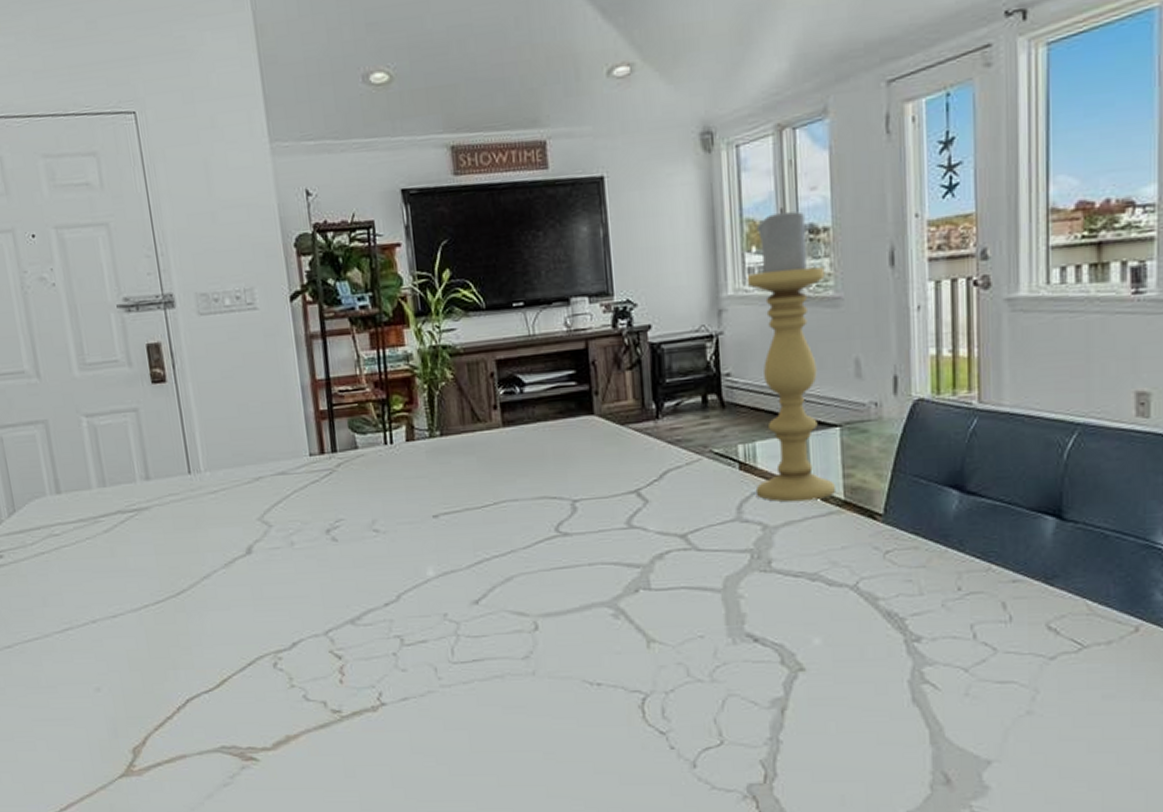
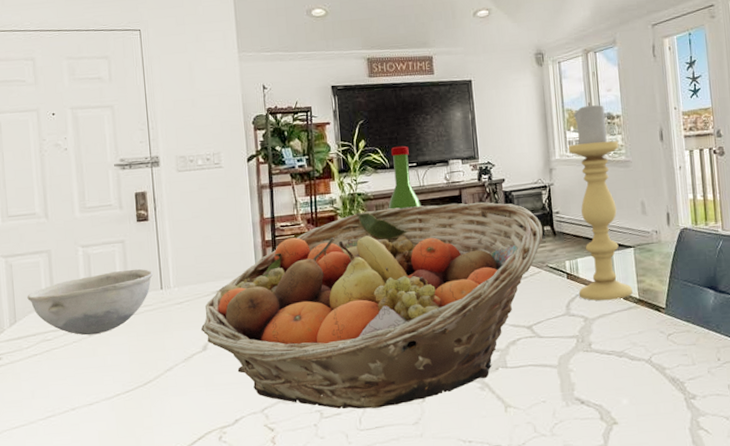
bowl: none [25,446,178,531] -> present [27,268,154,336]
fruit basket: none [242,358,707,637] -> present [200,201,544,409]
wine bottle: none [484,277,532,369] -> present [388,146,422,210]

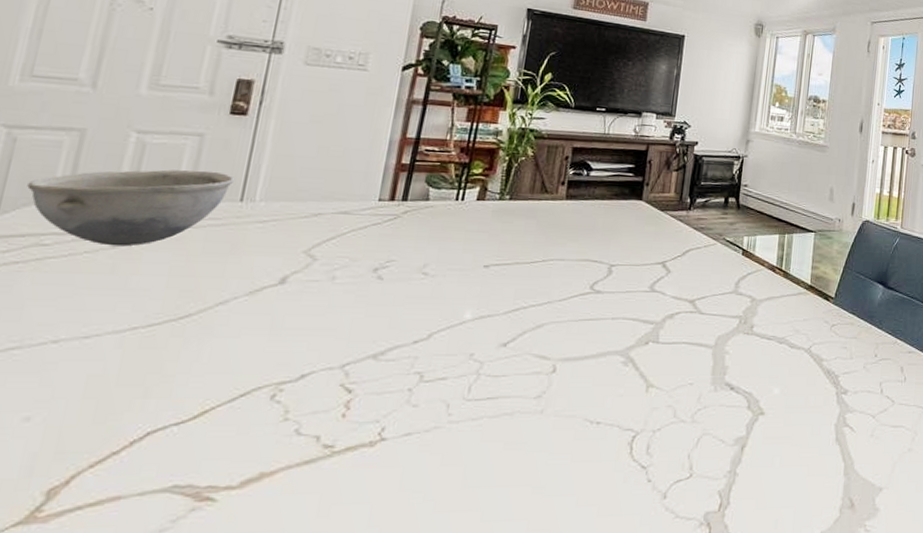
fruit basket: present [200,201,544,409] -> none [283,150,728,375]
wine bottle: present [388,146,422,210] -> none [562,86,602,156]
candle holder: present [568,102,634,301] -> none [751,82,820,284]

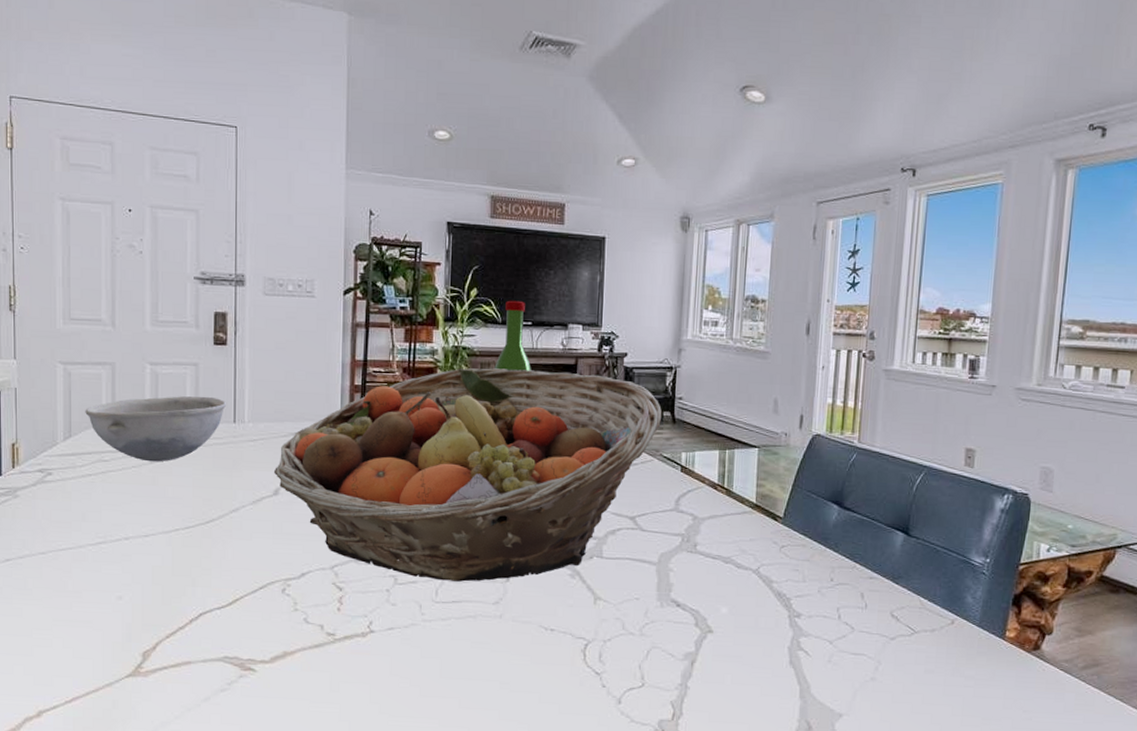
fruit basket: none [283,150,728,375] -> present [273,368,663,582]
wine bottle: none [562,86,602,156] -> present [494,300,532,371]

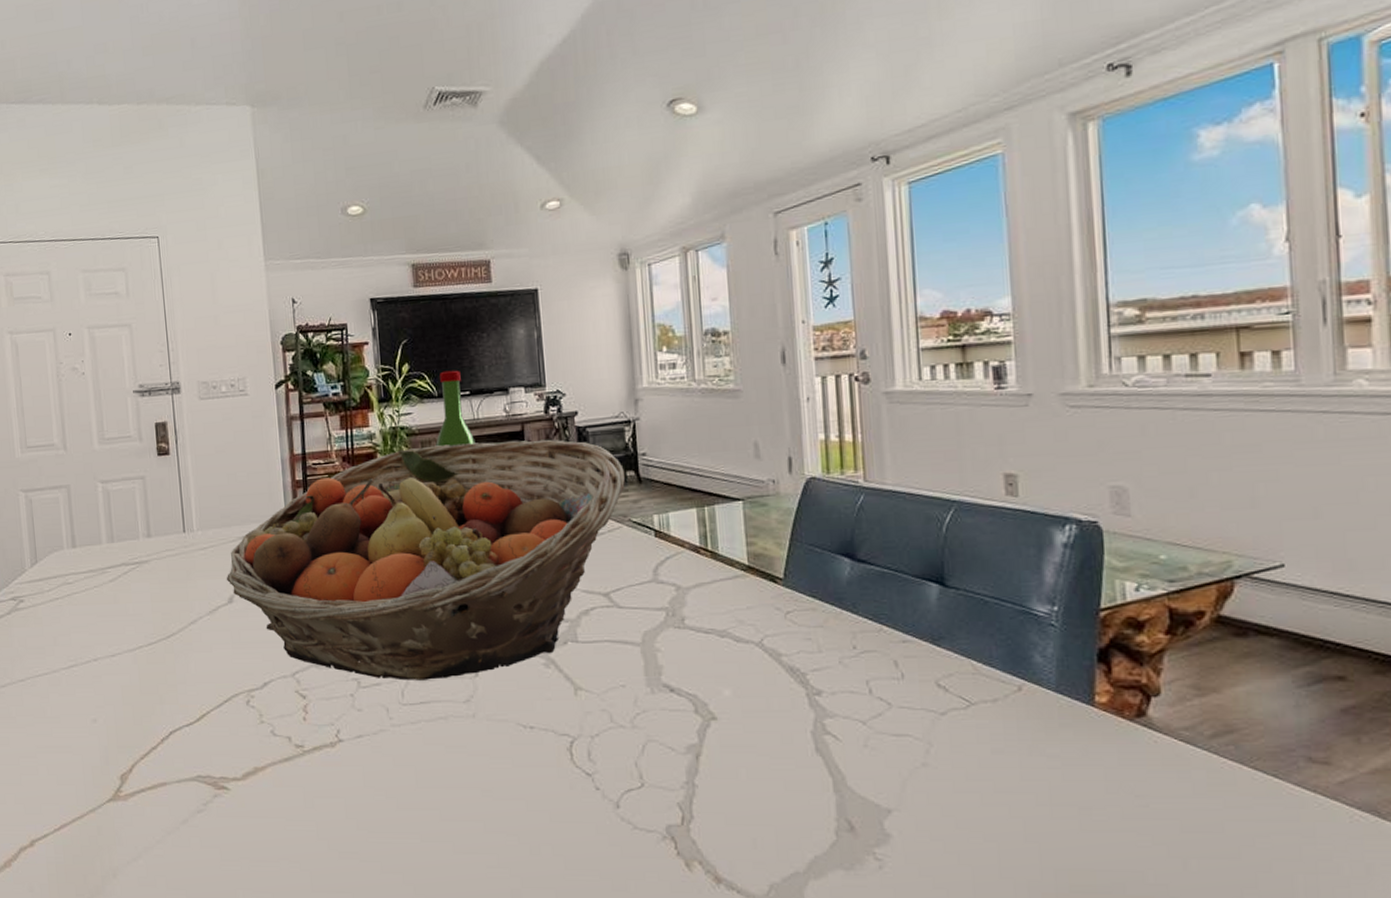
bowl: present [85,396,227,462] -> none [47,508,176,580]

